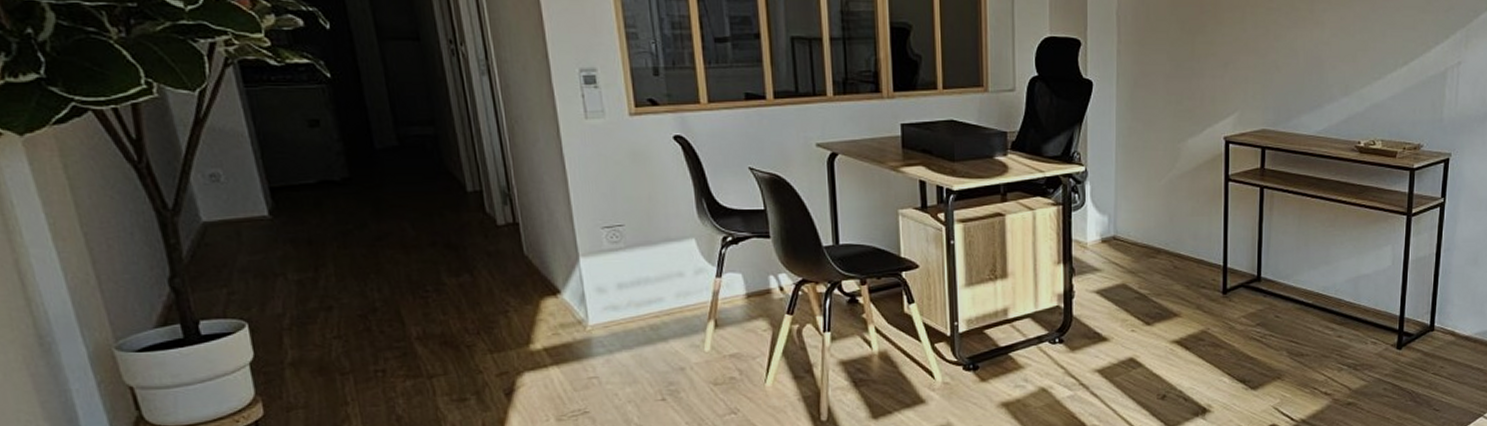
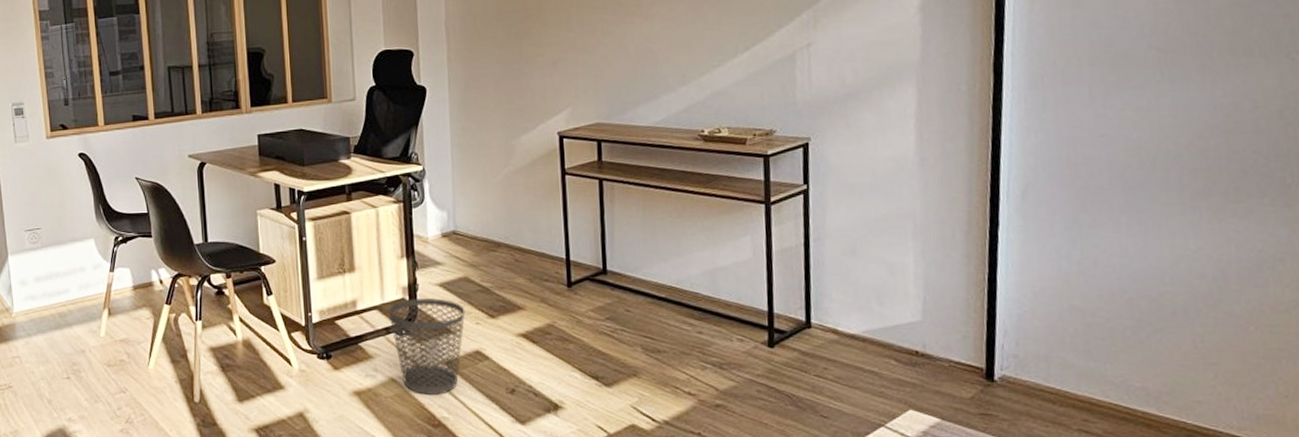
wastebasket: none [1041,305,1121,404] -> present [388,297,465,395]

